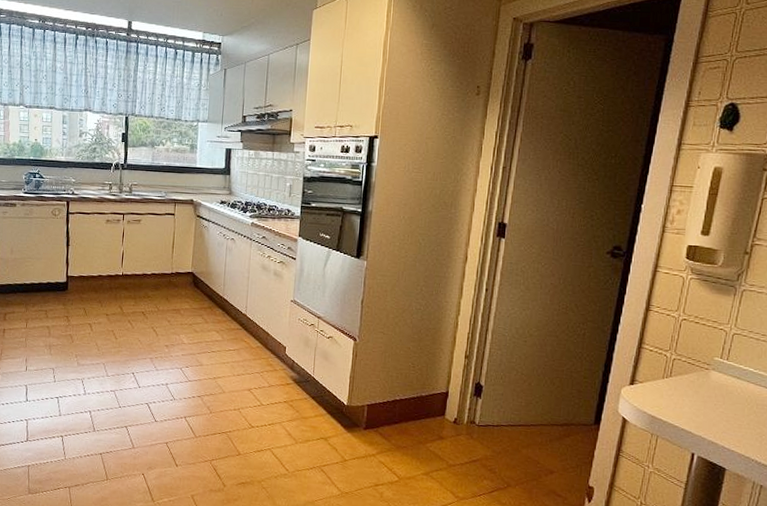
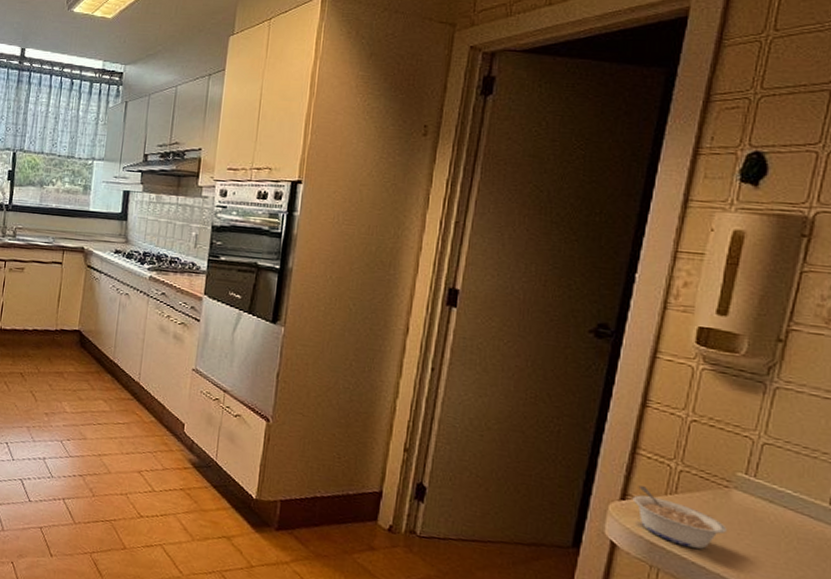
legume: none [638,373,707,418] -> present [632,486,727,549]

